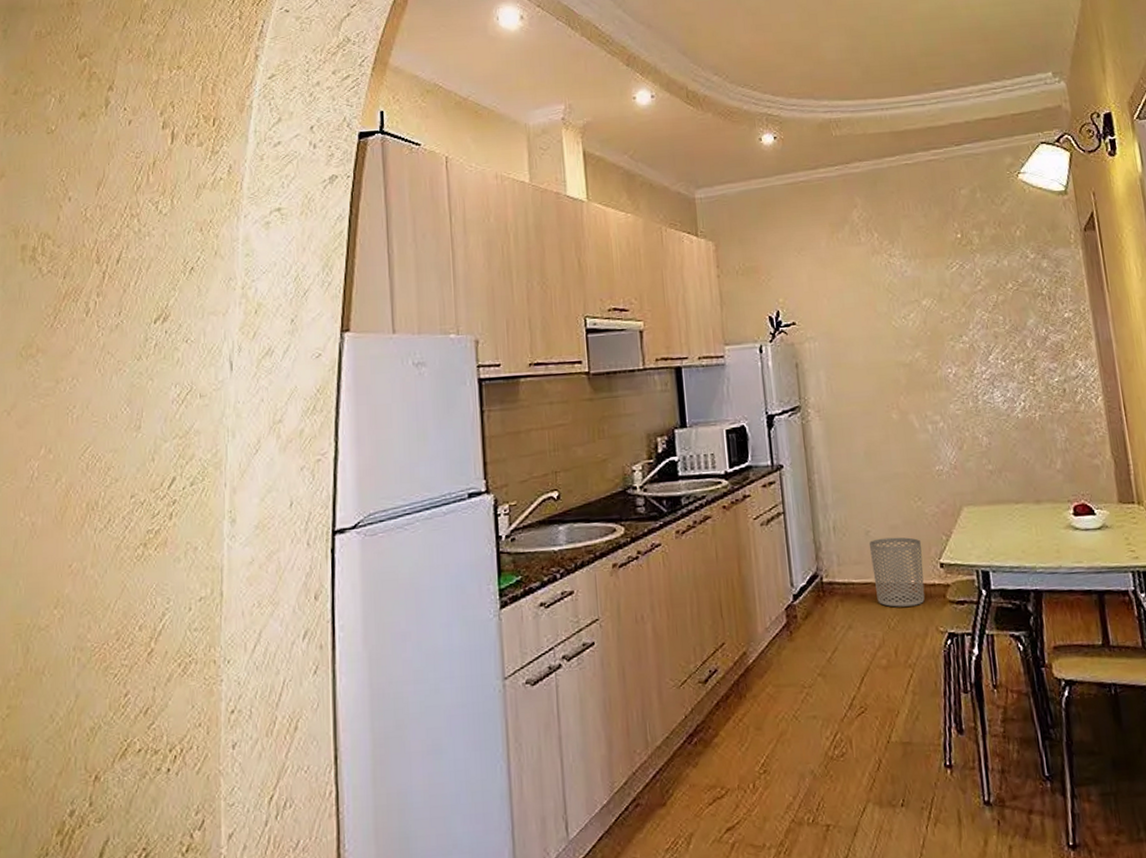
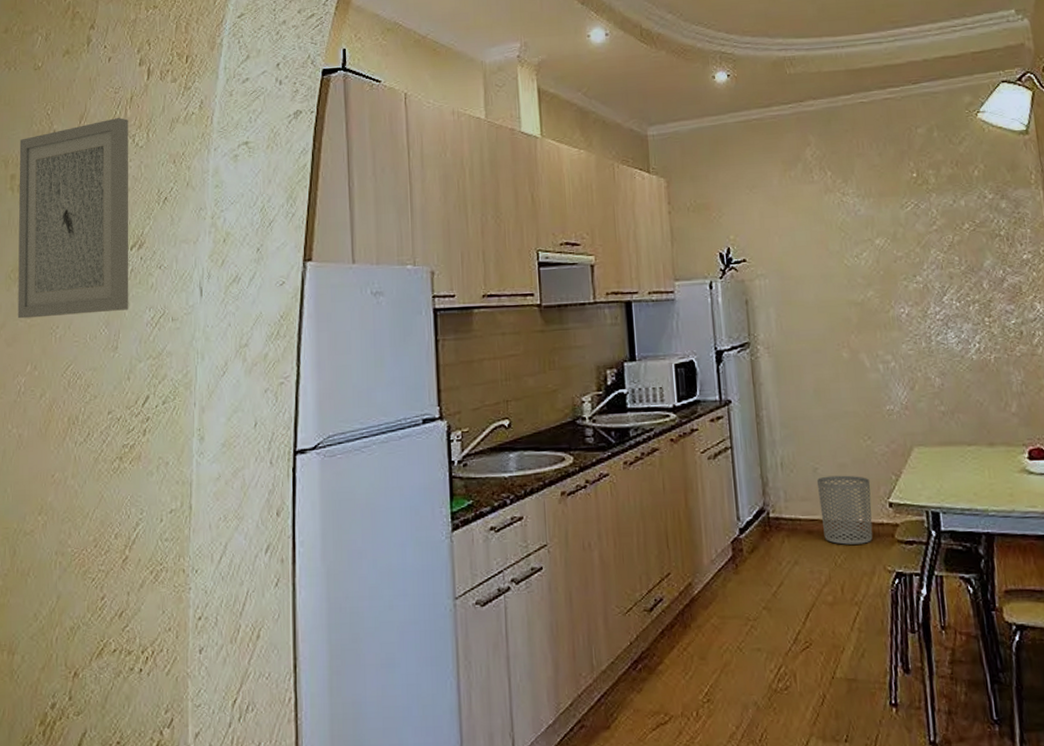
wall art: none [30,184,153,399] -> present [17,118,129,319]

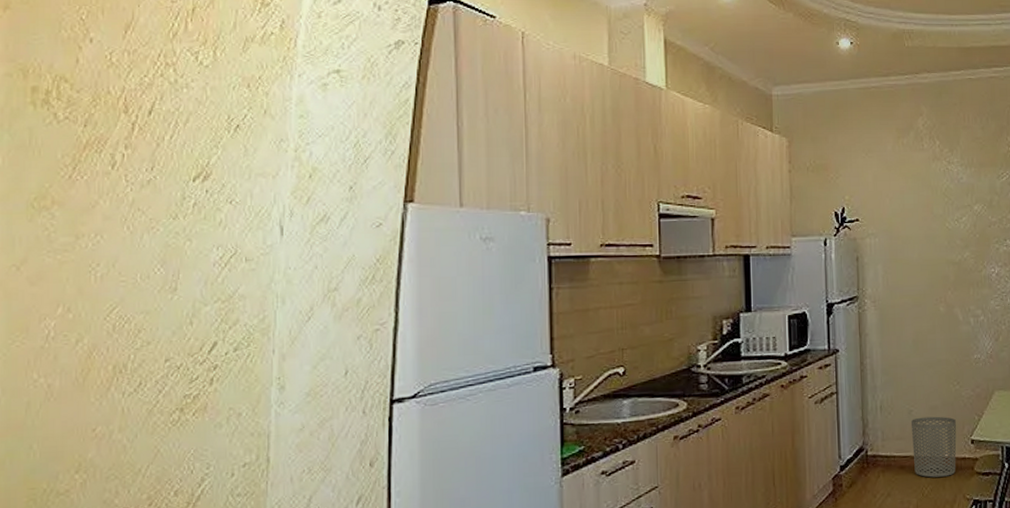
wall art: present [17,118,129,319] -> none [43,31,191,254]

